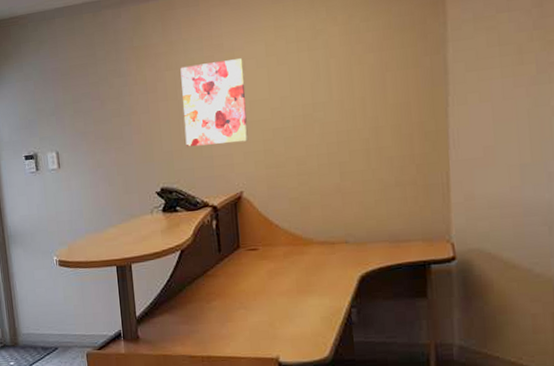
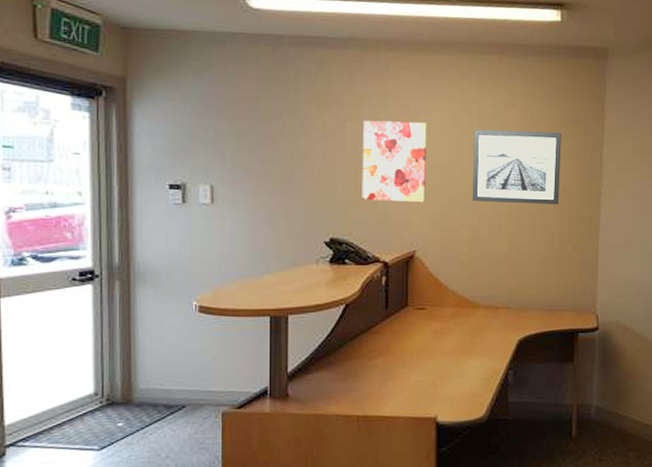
wall art: none [292,40,397,133] -> present [473,129,561,204]

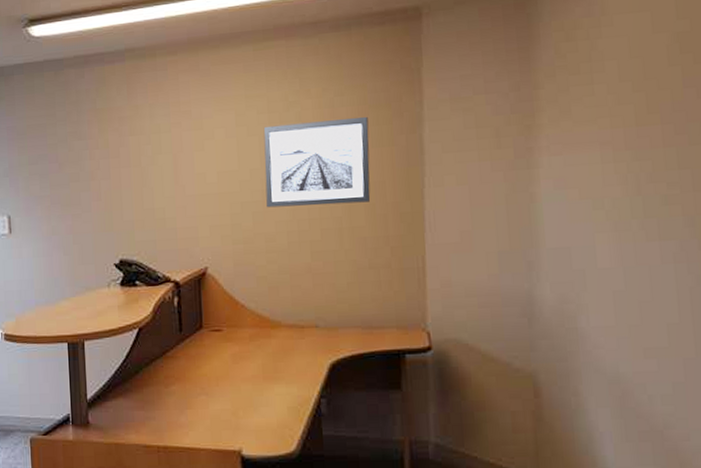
wall art: present [362,120,427,203] -> none [145,127,215,217]

